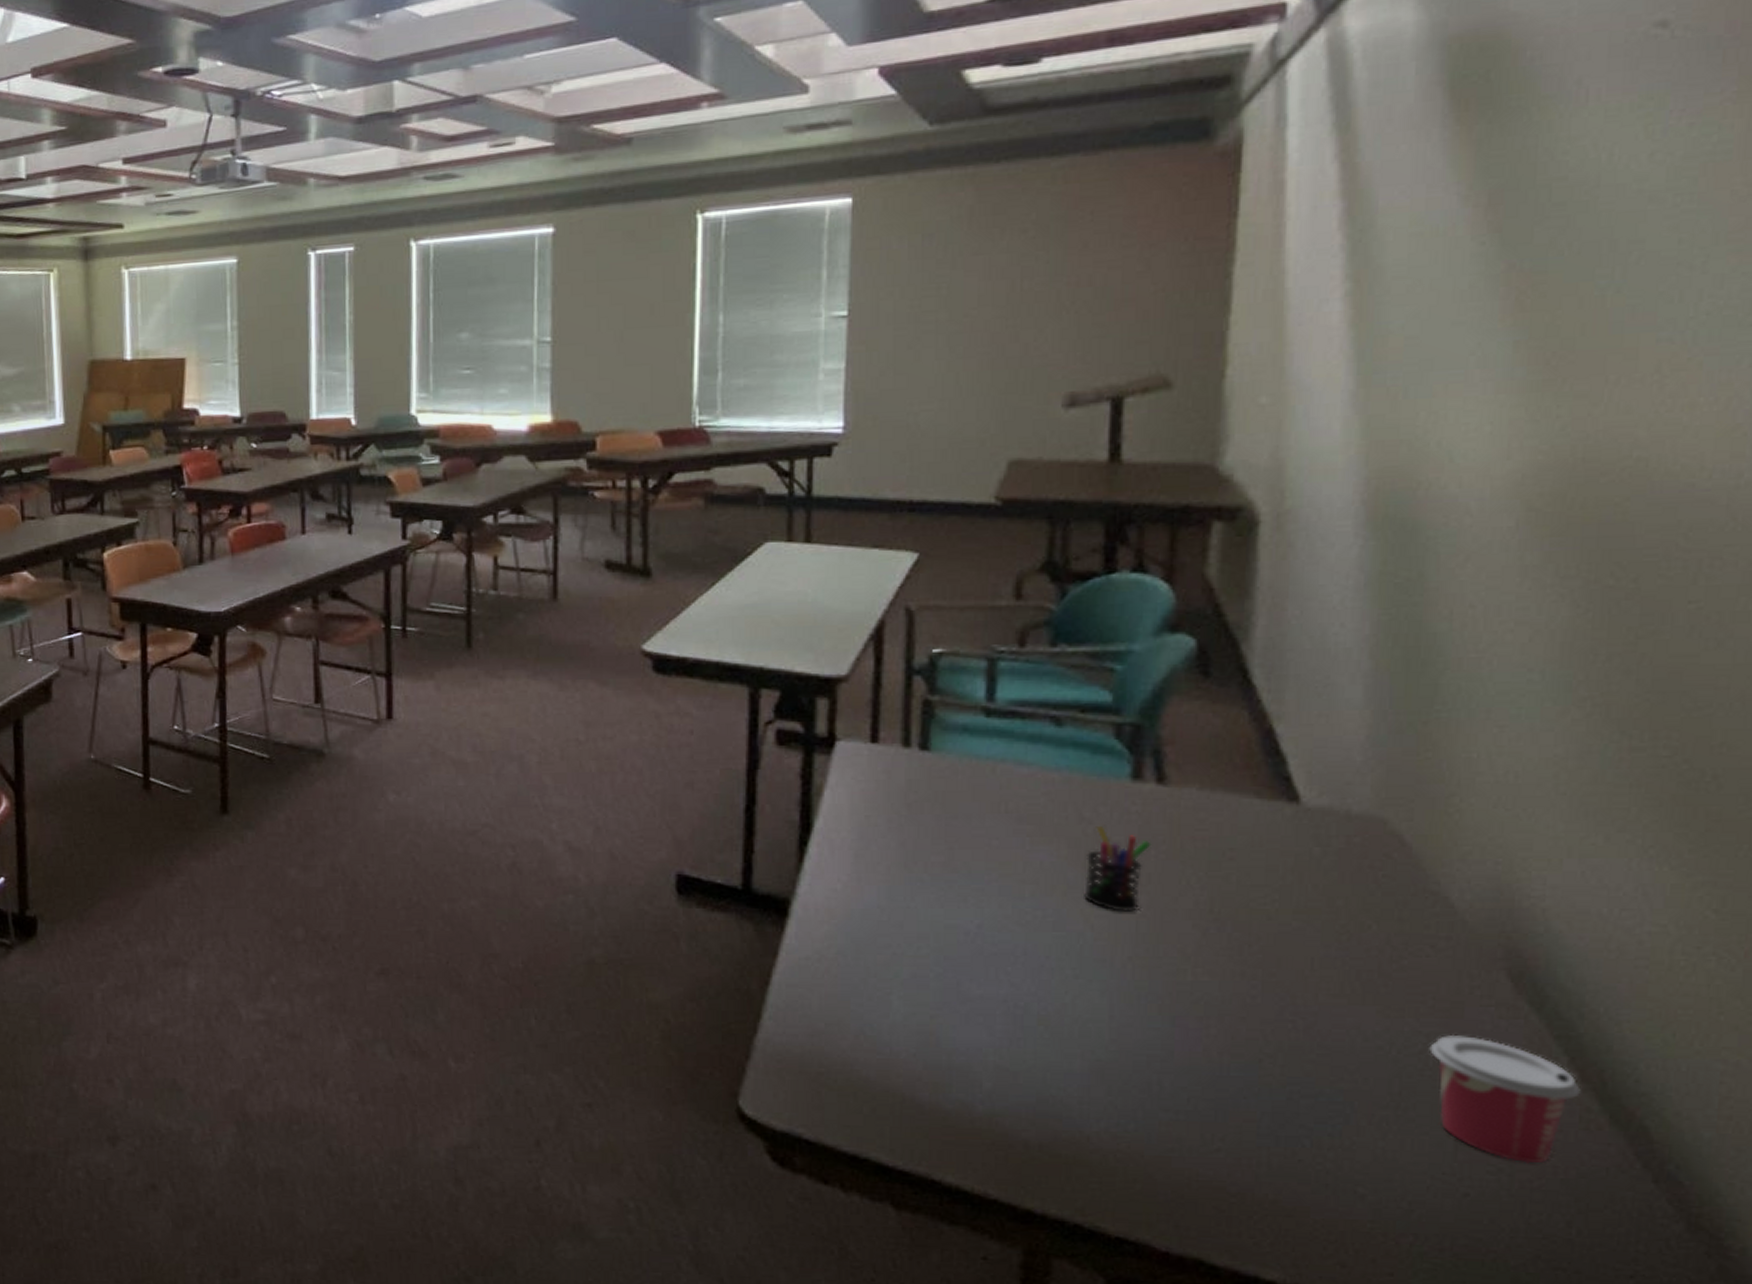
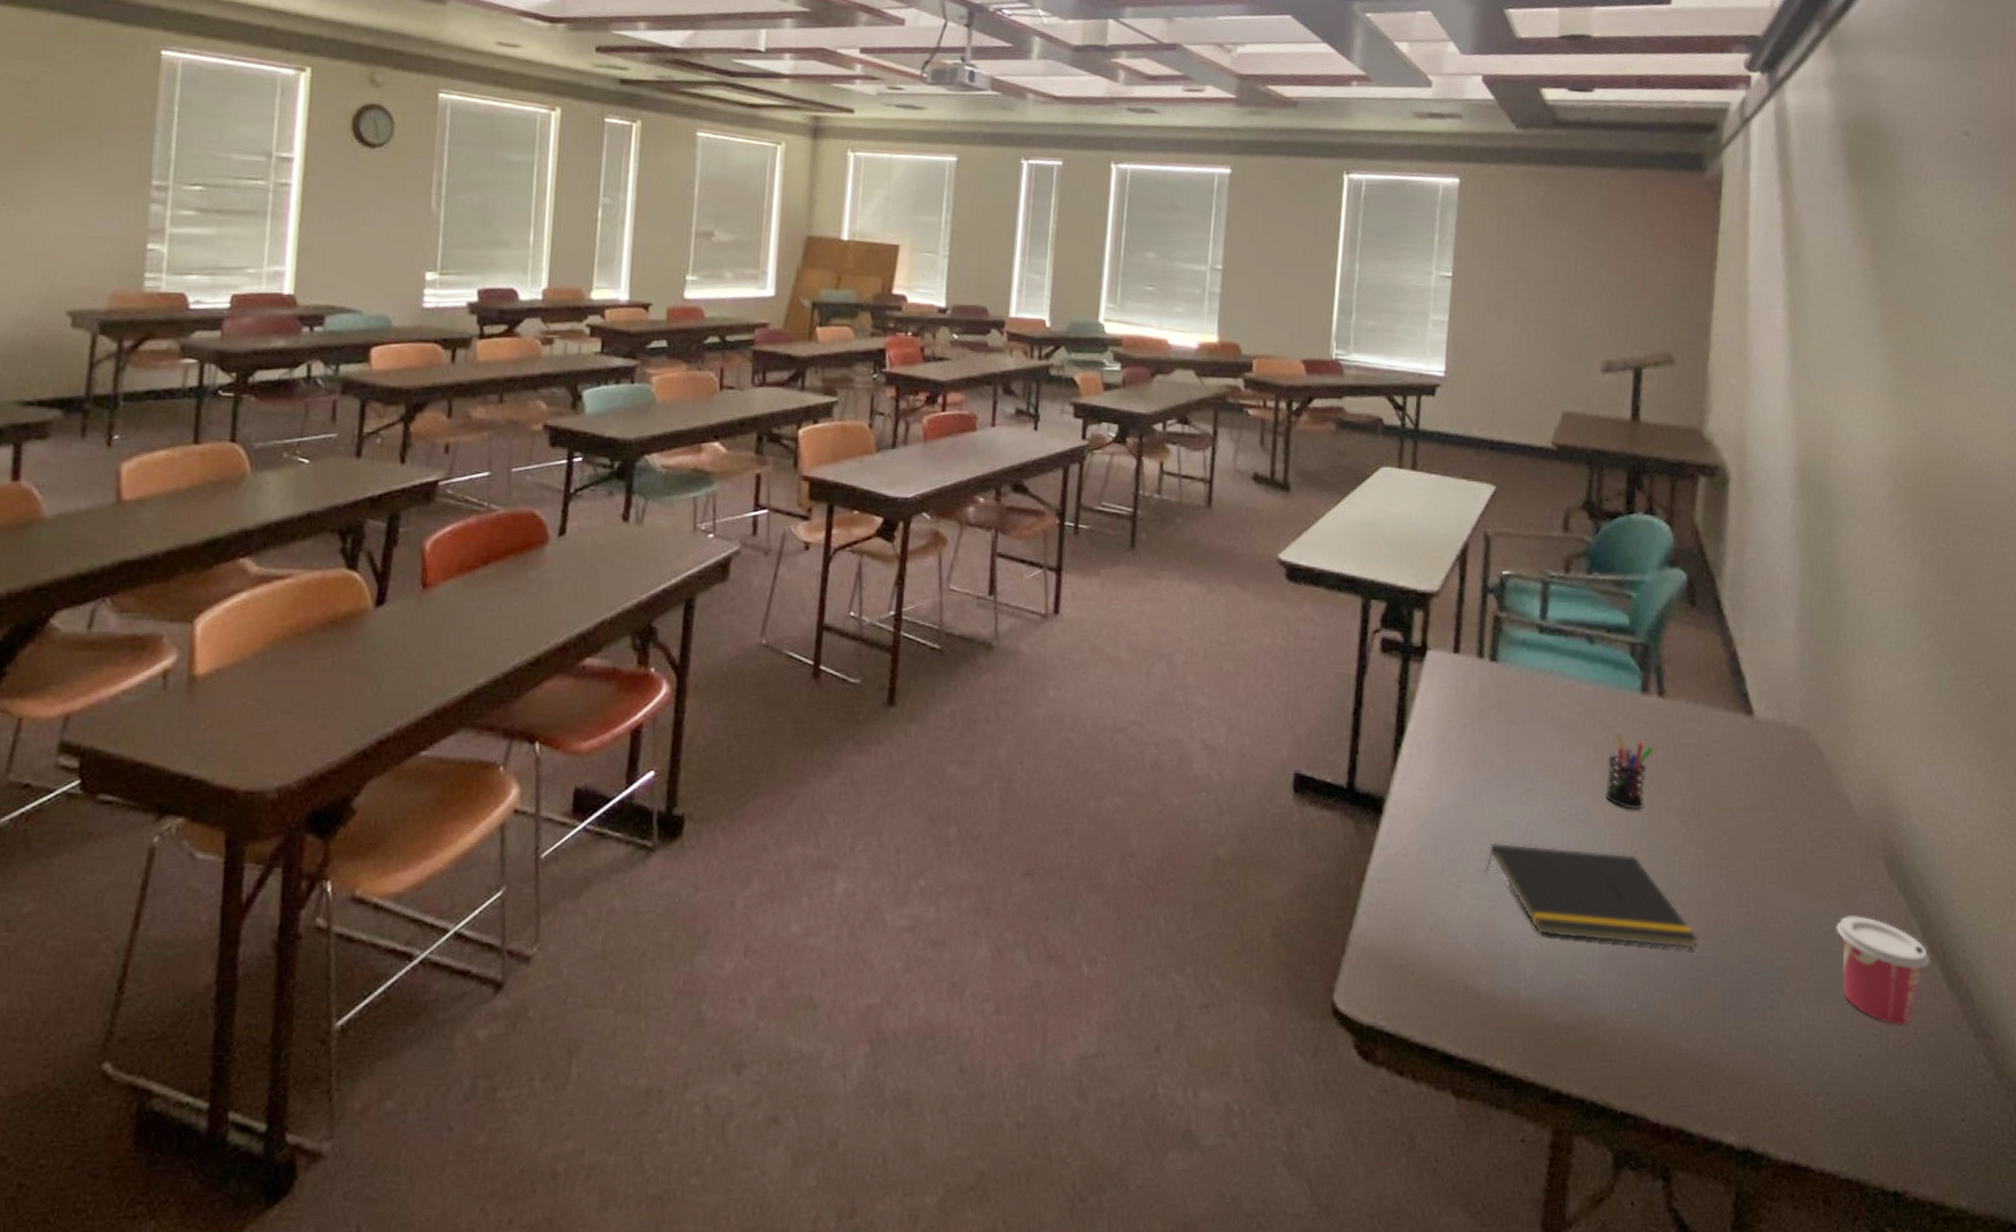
notepad: none [923,947,1222,1068] -> present [1485,842,1699,950]

